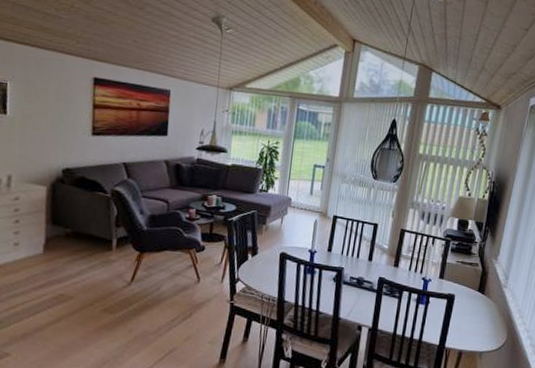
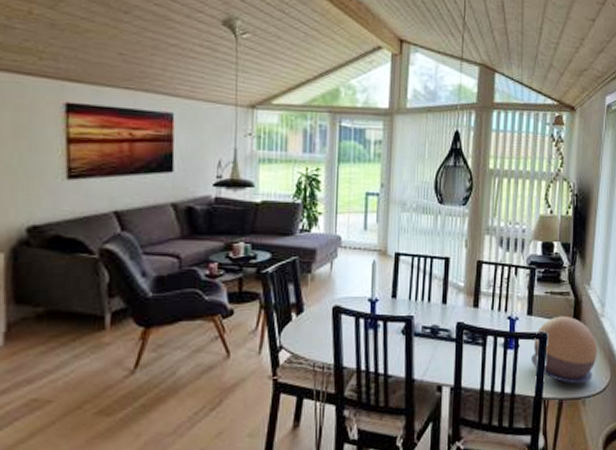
decorative bowl: none [438,282,498,341] -> present [530,316,597,384]

